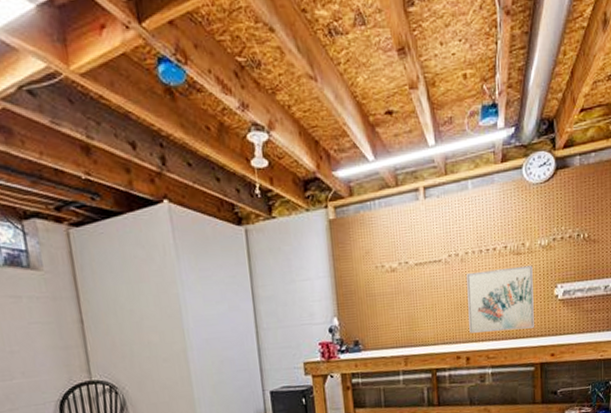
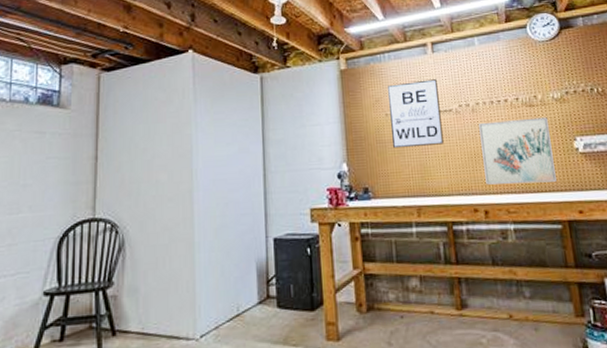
wall art: none [378,228,432,302] -> present [388,79,444,149]

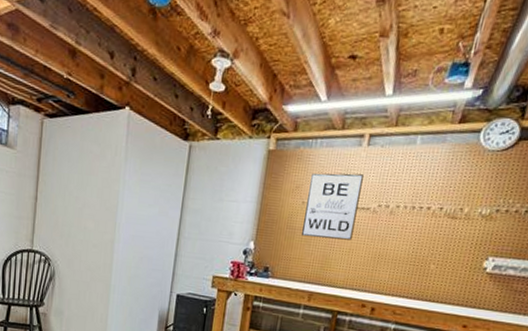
wall art: present [479,117,557,185] -> none [381,227,466,295]

